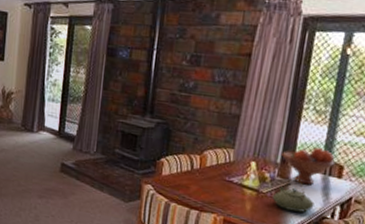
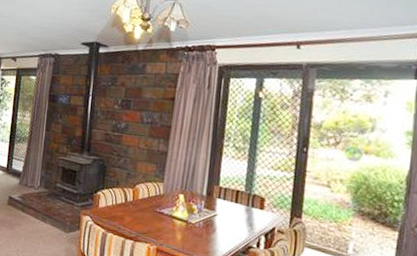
teapot: present [272,176,315,213] -> none [200,208,240,242]
fruit bowl: present [282,147,335,186] -> none [207,181,256,216]

